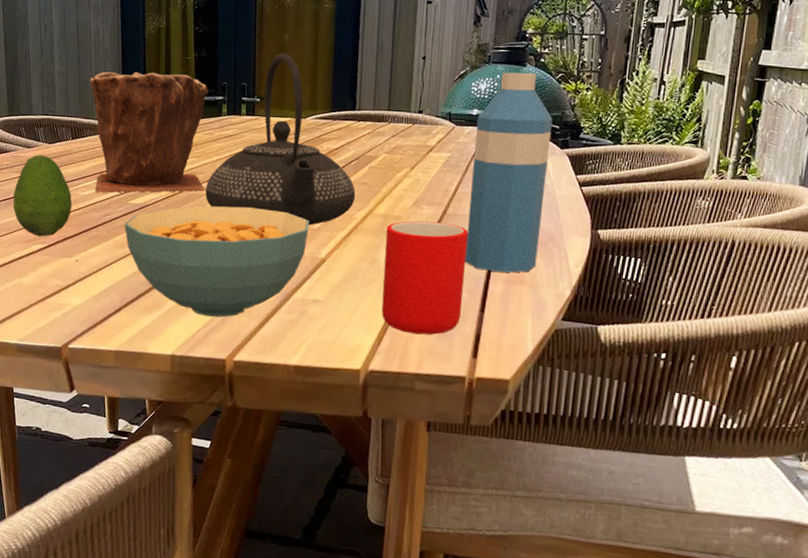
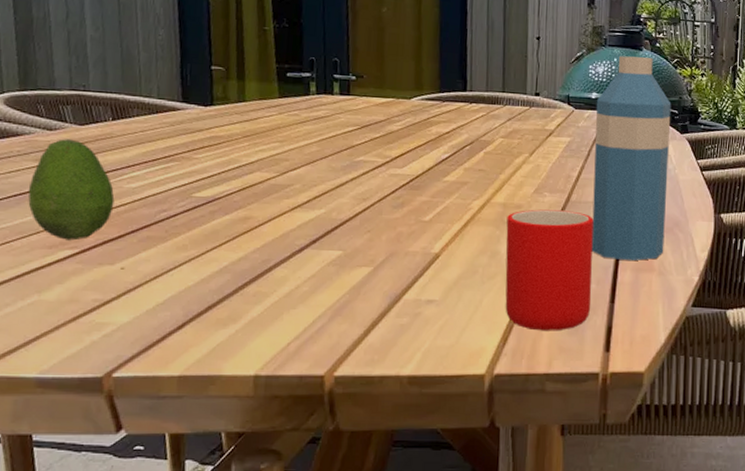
plant pot: present [89,71,209,193] -> none [135,40,292,185]
cereal bowl: present [124,205,309,318] -> none [187,197,419,328]
teapot: present [205,53,356,226] -> none [292,26,471,217]

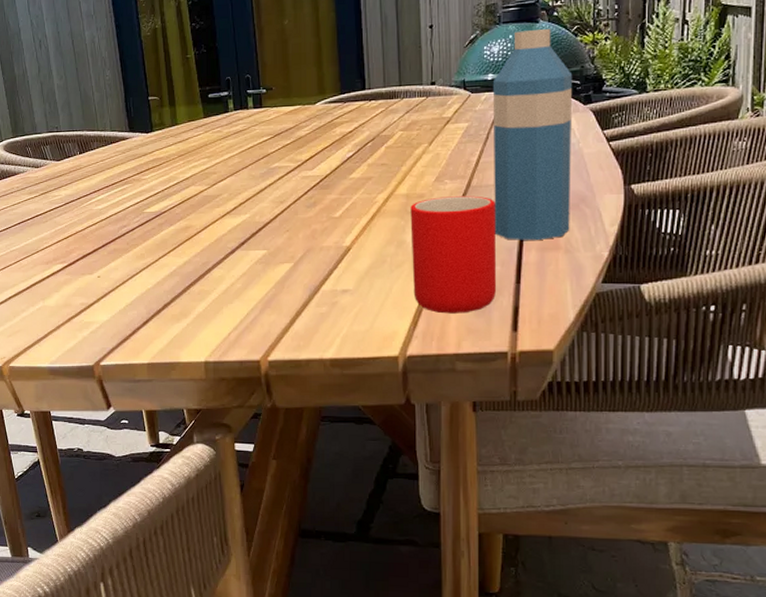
fruit: present [28,139,115,241] -> none [27,173,88,257]

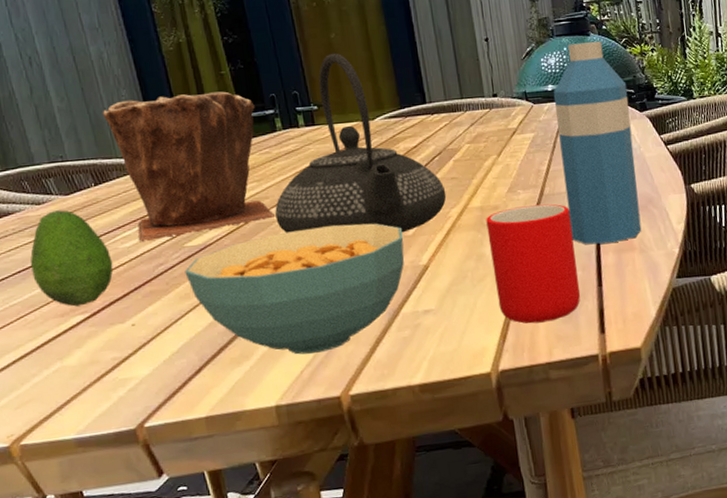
fruit: none [27,173,88,257] -> present [30,210,113,307]
plant pot: none [90,73,221,206] -> present [102,91,276,243]
cereal bowl: none [142,202,330,319] -> present [185,223,405,355]
teapot: none [221,39,375,214] -> present [275,53,447,233]

